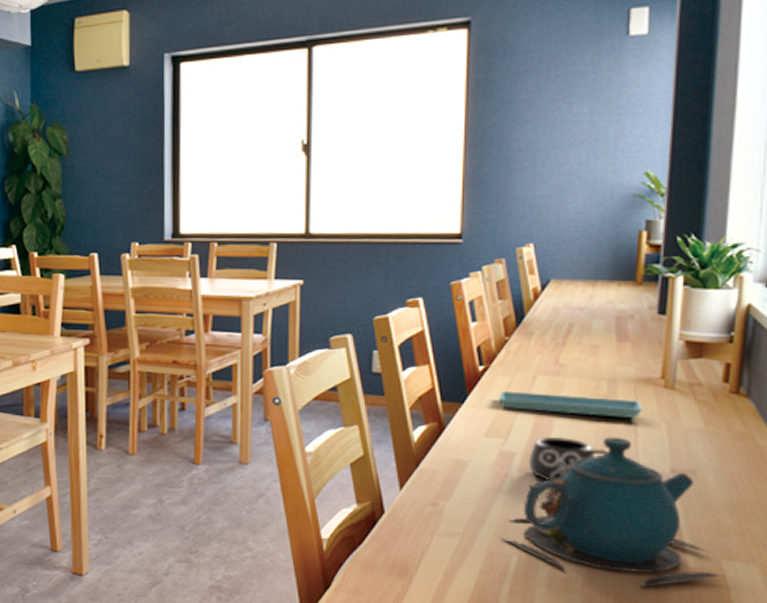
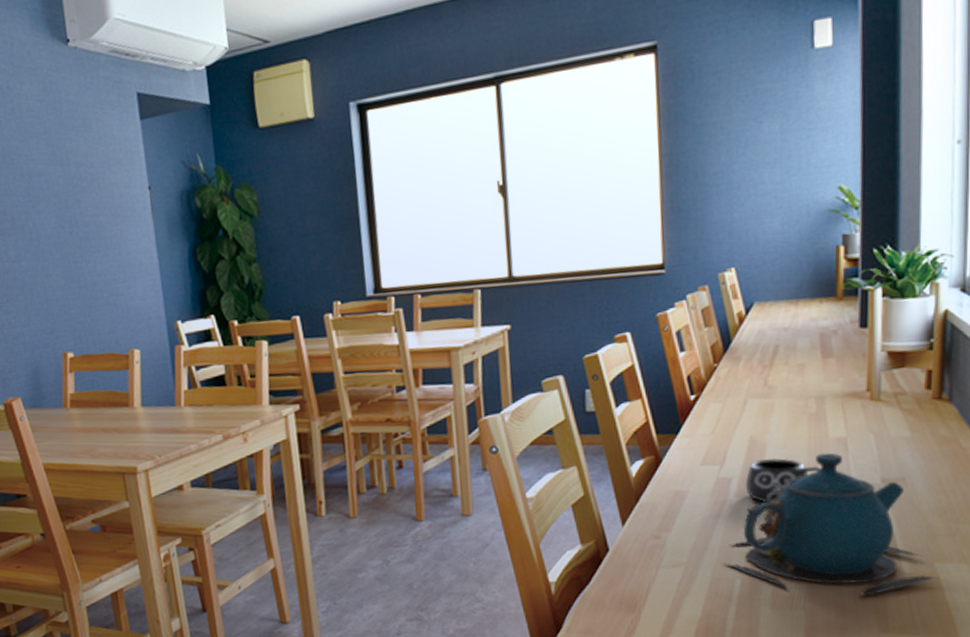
saucer: present [498,391,643,418] -> none [711,414,851,436]

